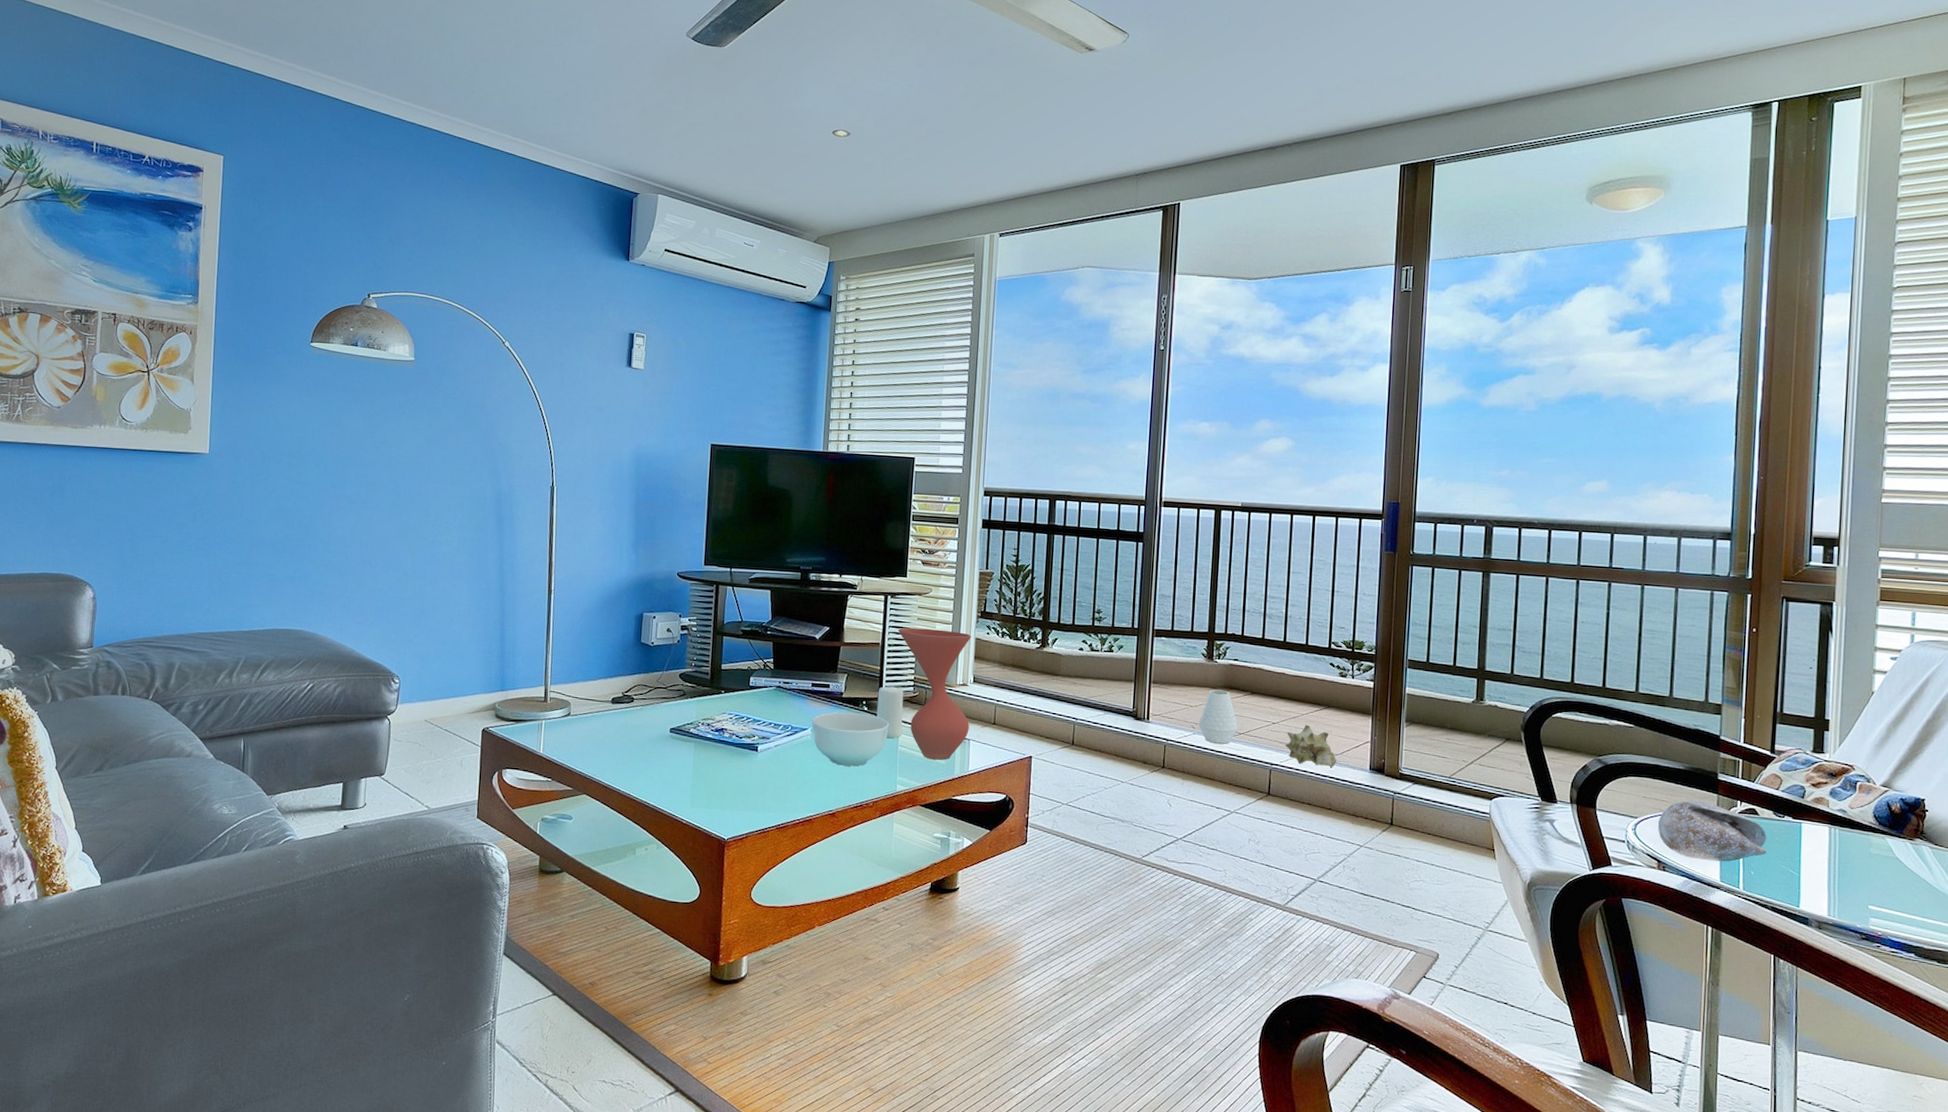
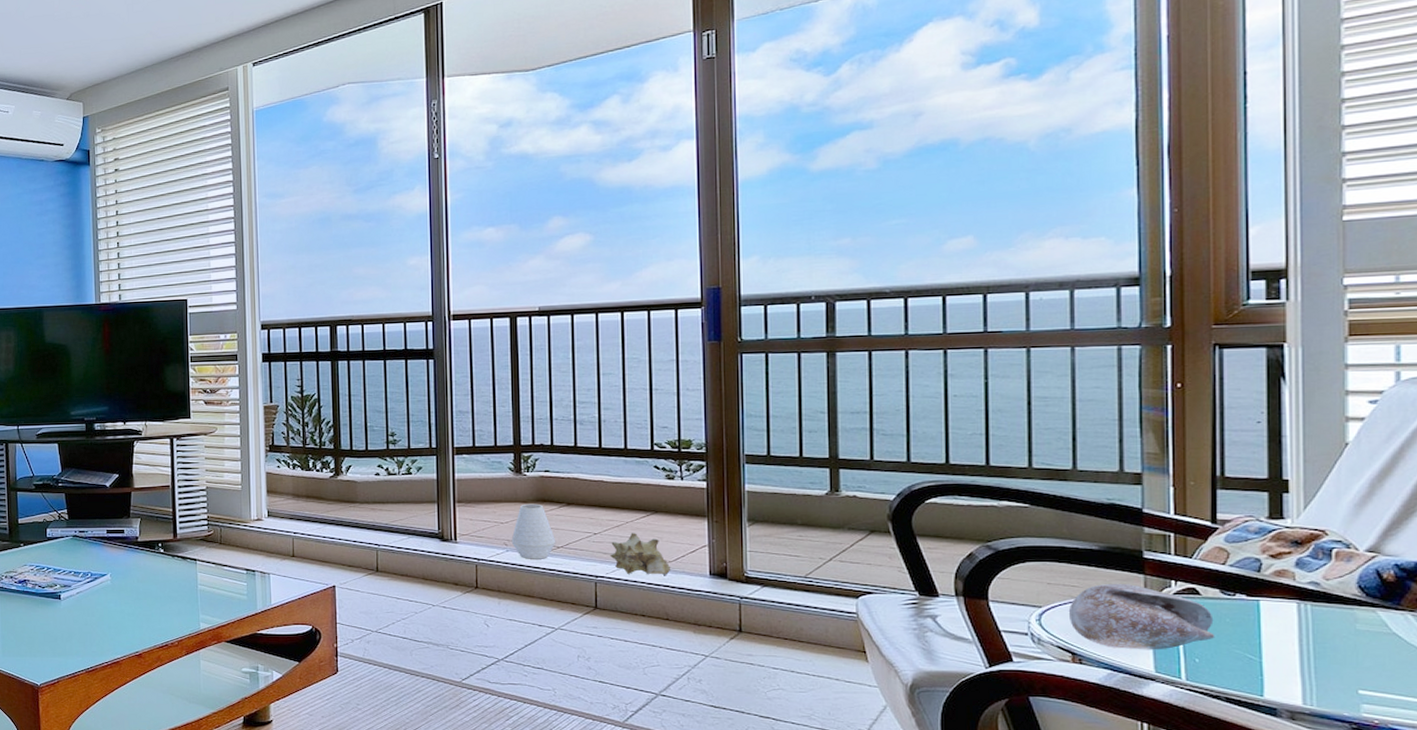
bowl: present [811,712,889,767] -> none [110,556,187,608]
candle: present [876,686,904,739] -> none [172,527,201,578]
decorative vase: present [897,627,972,760] -> none [186,467,268,596]

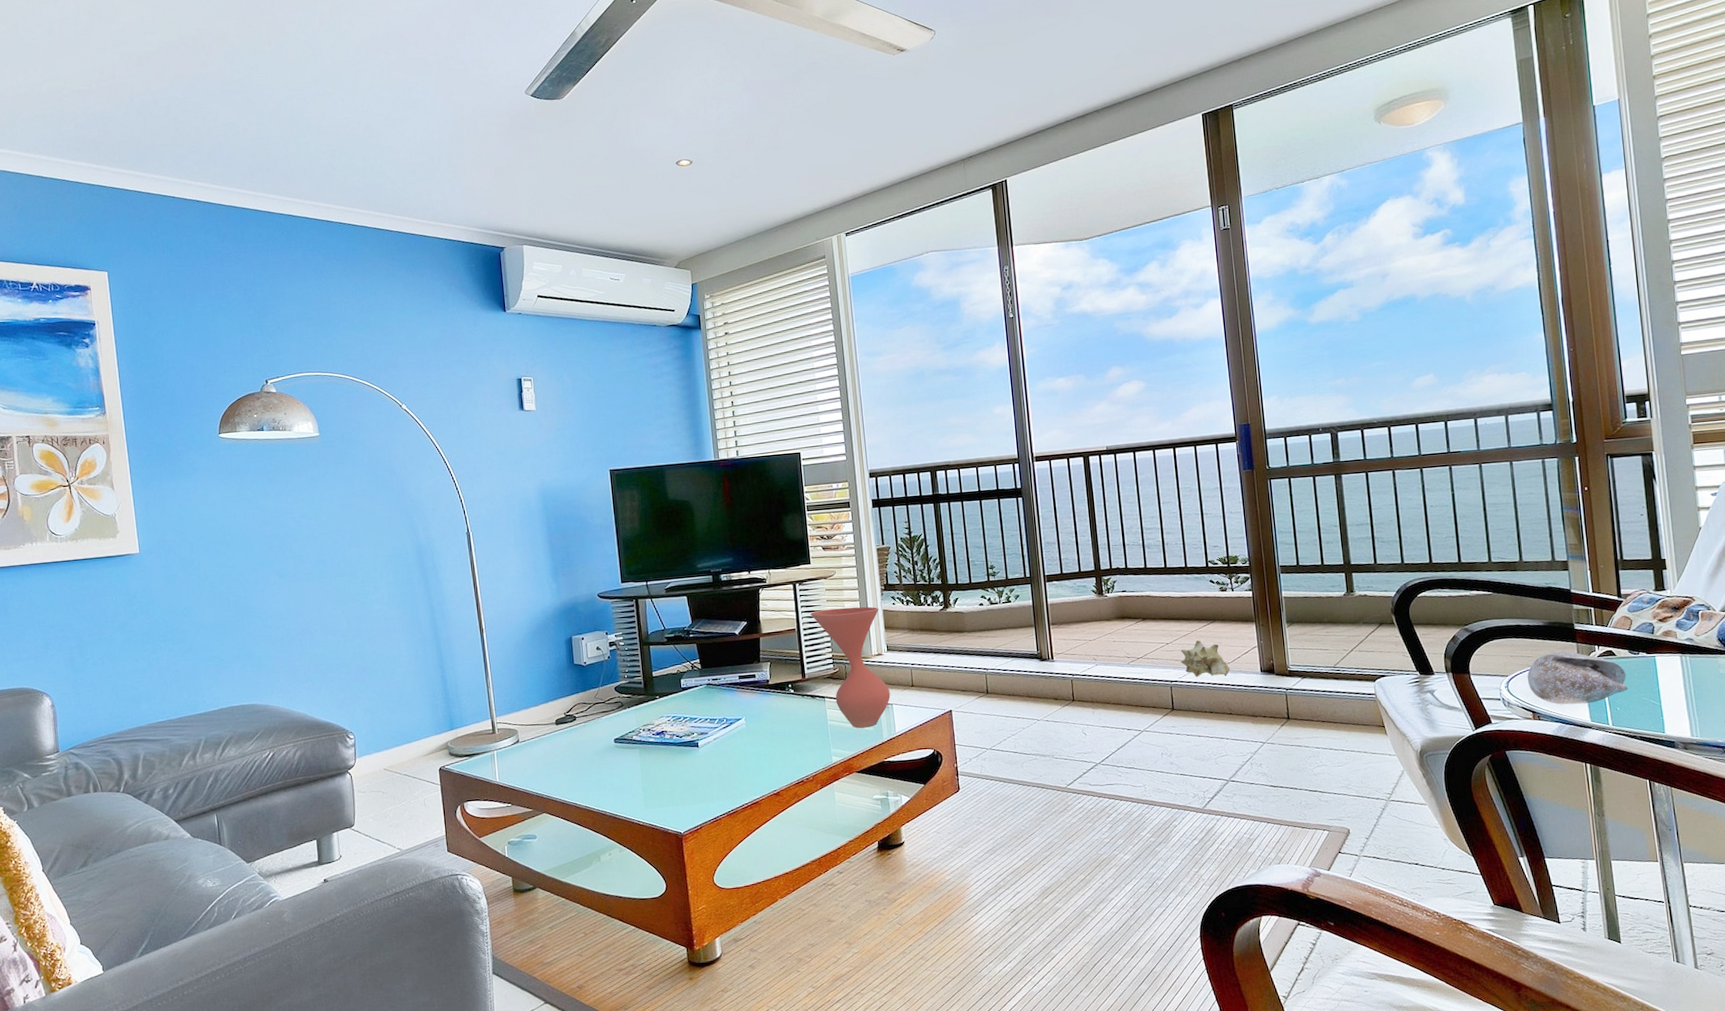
decorative vase: none [186,467,268,596] -> present [810,606,891,728]
vase: present [511,503,556,559] -> none [1099,621,1136,671]

